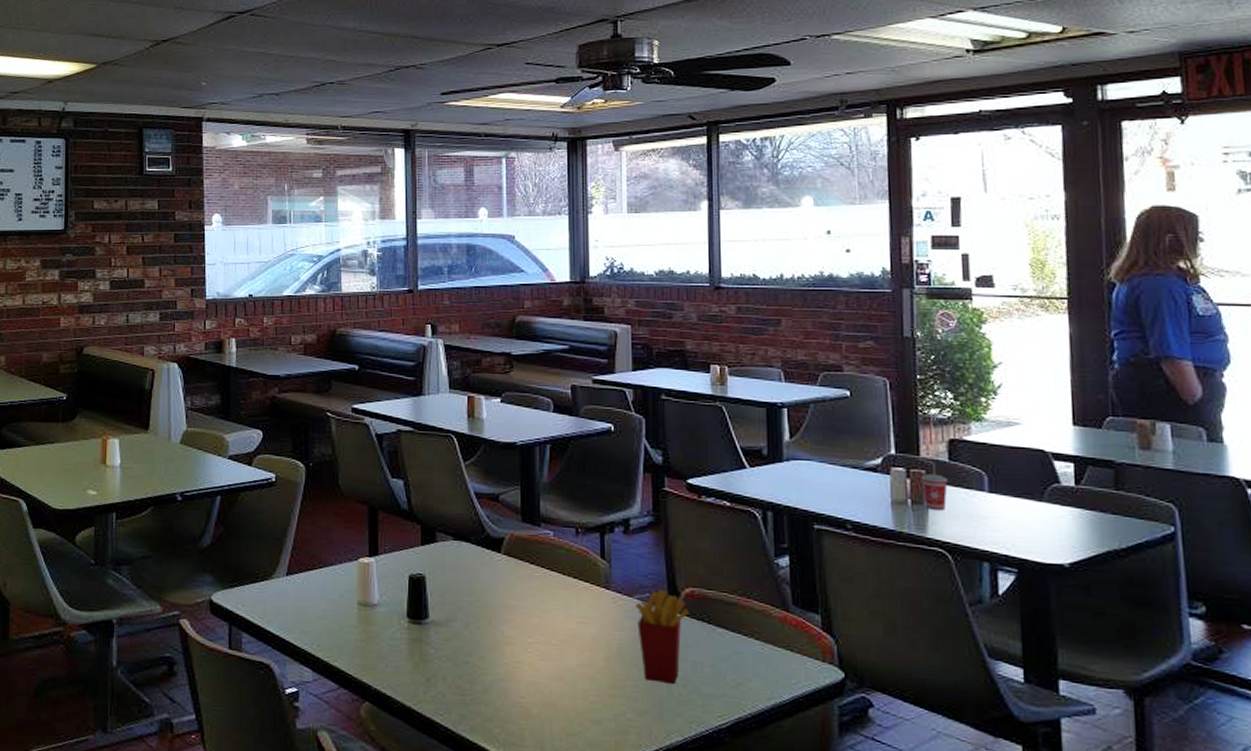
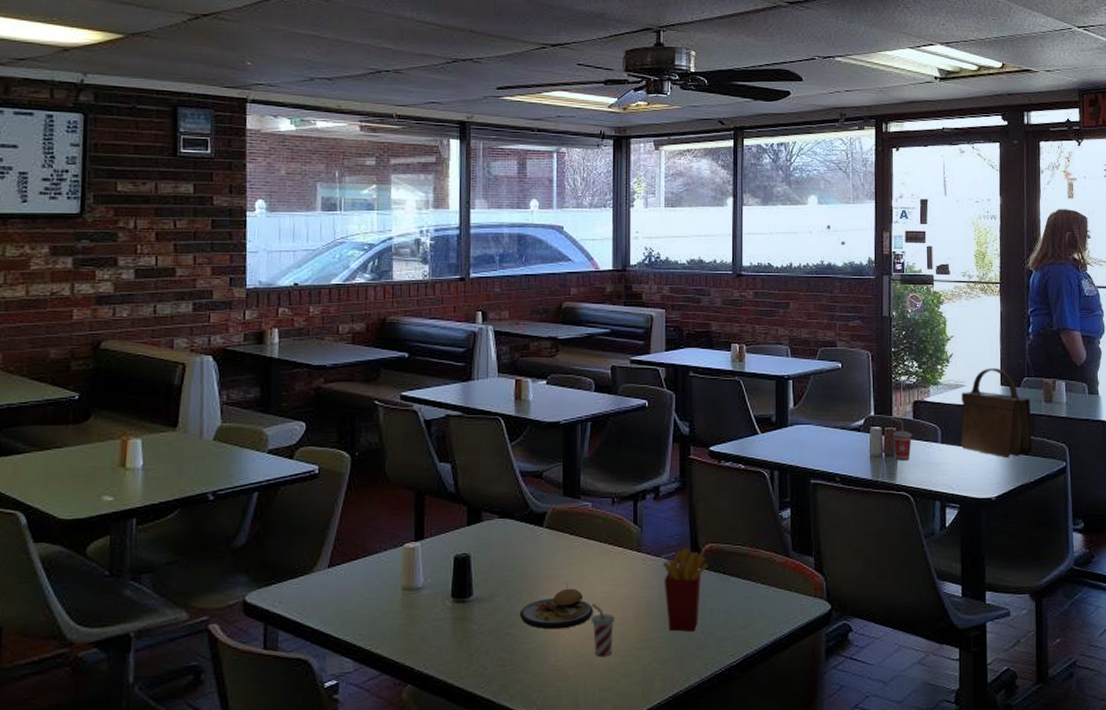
burger: none [478,615,558,664] -> present [519,582,593,630]
beverage cup: none [555,641,582,700] -> present [591,604,615,657]
handbag: none [1015,402,1123,517] -> present [961,367,1033,459]

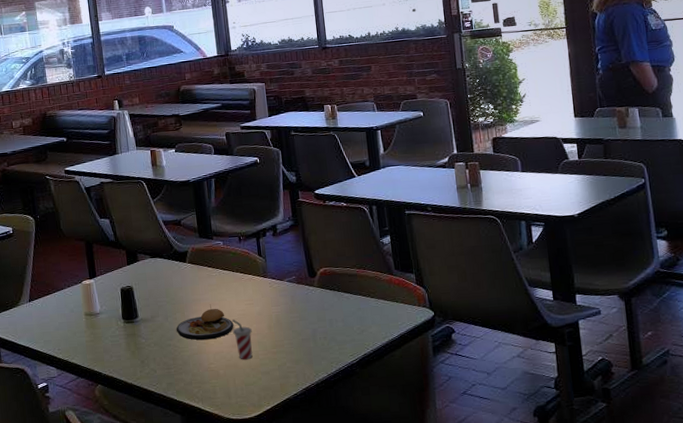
french fries: present [662,547,709,632] -> none [286,272,325,338]
beverage cup: present [889,417,912,462] -> none [471,153,494,190]
handbag: present [961,367,1033,459] -> none [537,102,611,180]

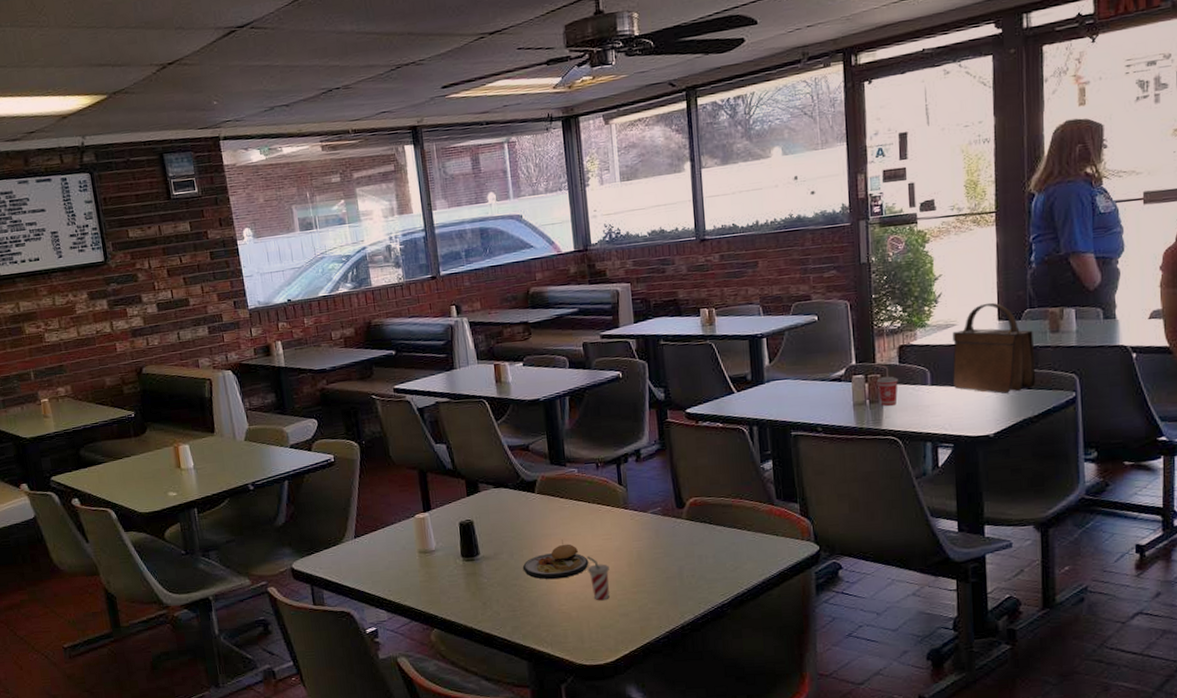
beverage cup: none [471,153,494,190] -> present [872,364,898,407]
handbag: none [537,102,611,180] -> present [952,302,1036,394]

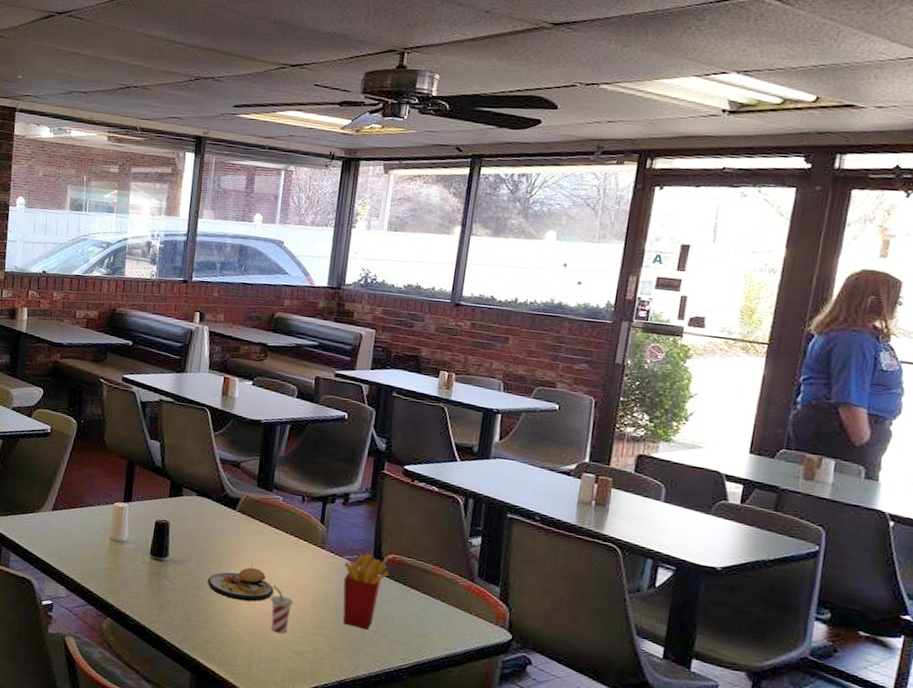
french fries: none [649,502,694,576] -> present [343,553,390,630]
beverage cup: present [872,364,898,407] -> none [606,467,630,514]
handbag: present [952,302,1036,394] -> none [688,433,785,531]

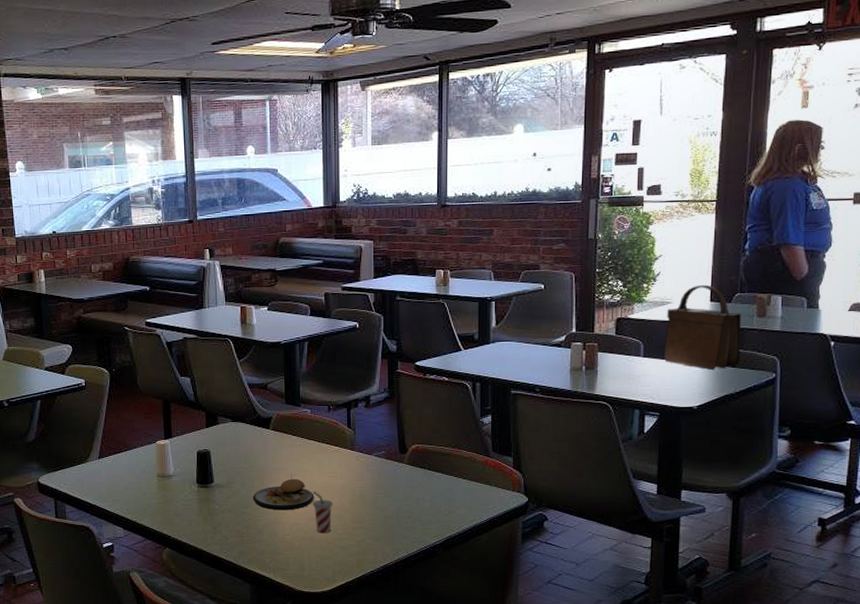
french fries: present [343,553,390,630] -> none [374,447,415,516]
handbag: none [688,433,785,531] -> present [664,284,741,371]

